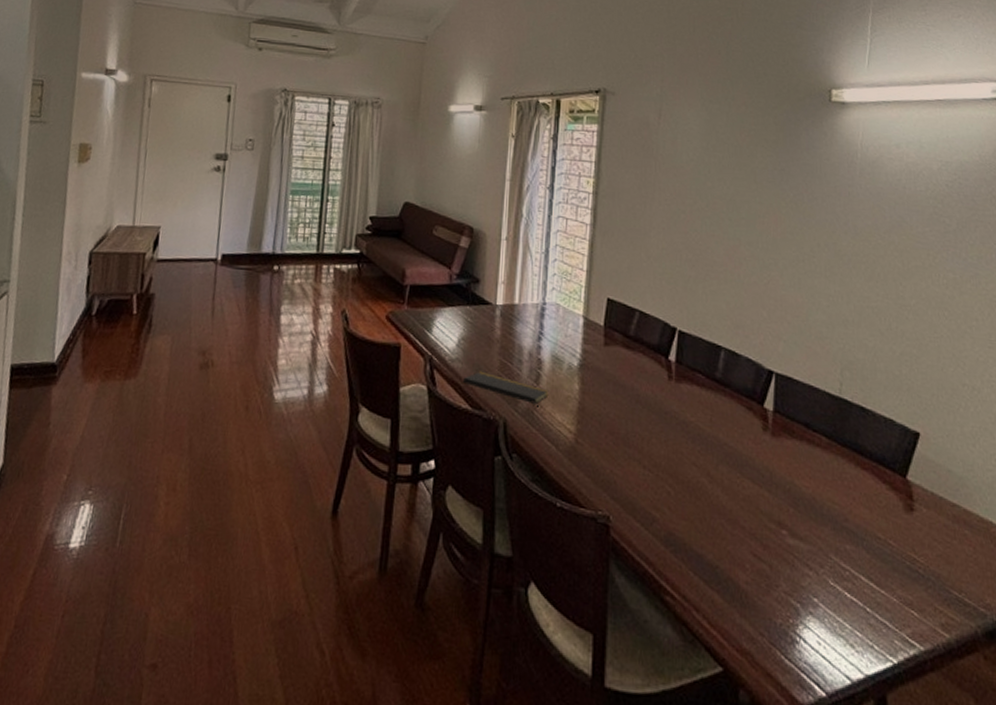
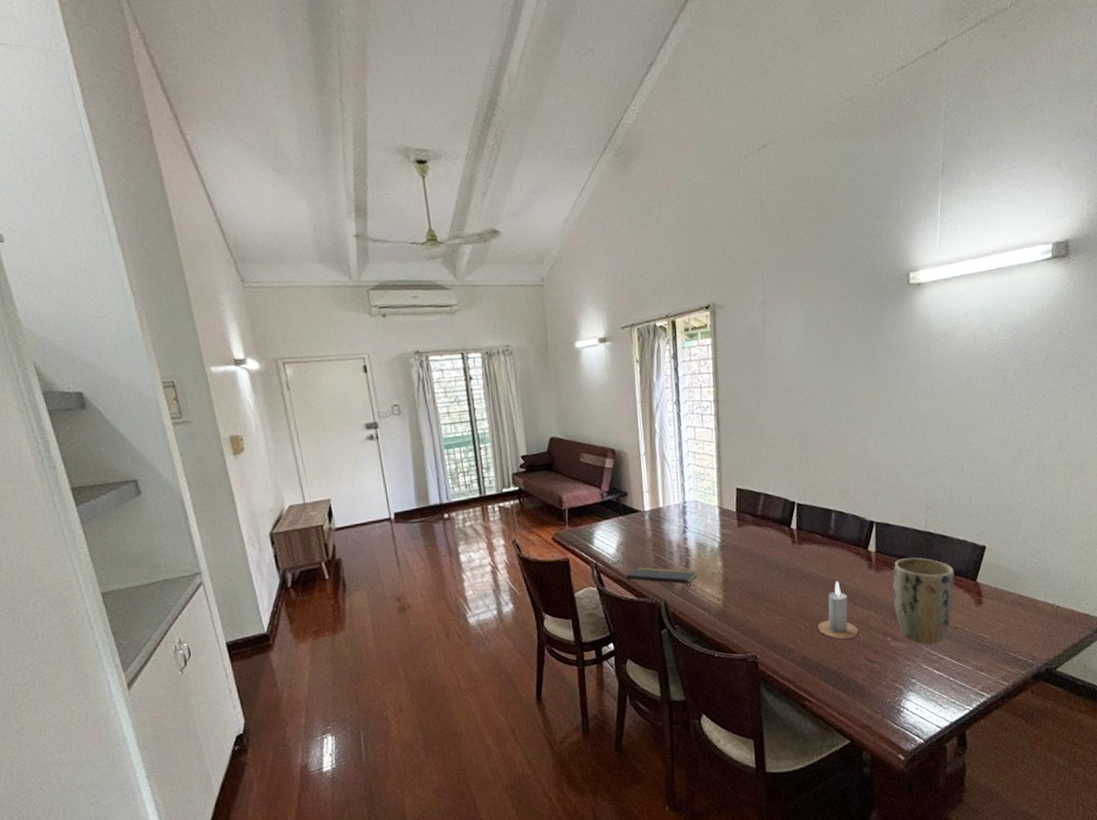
candle: none [692,438,745,521] -> present [818,580,859,640]
plant pot: none [793,427,877,554] -> present [892,557,955,644]

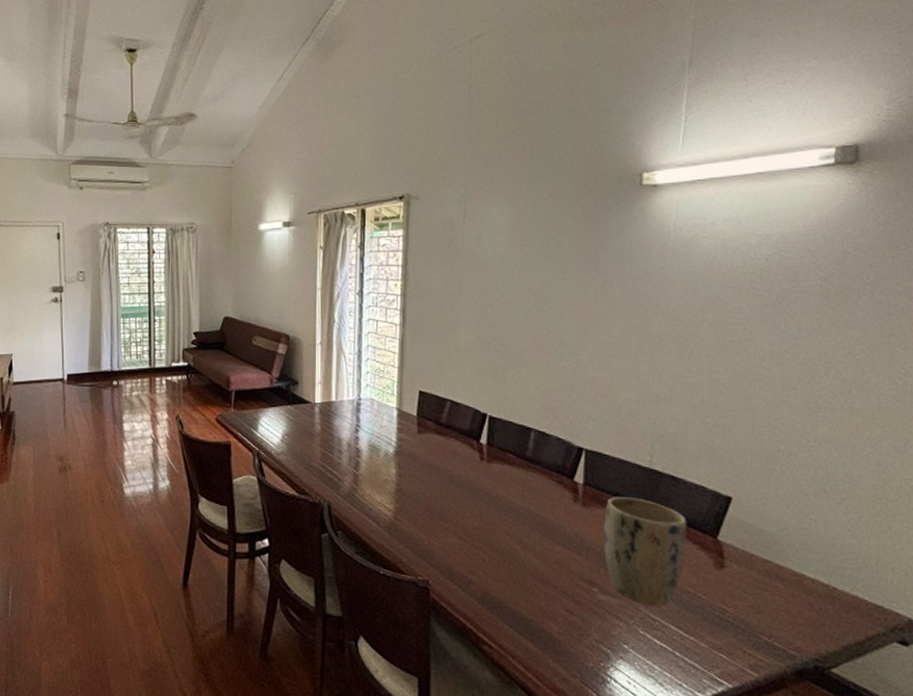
notepad: present [626,567,698,586] -> none [289,462,368,490]
candle: present [818,580,859,640] -> none [505,510,557,581]

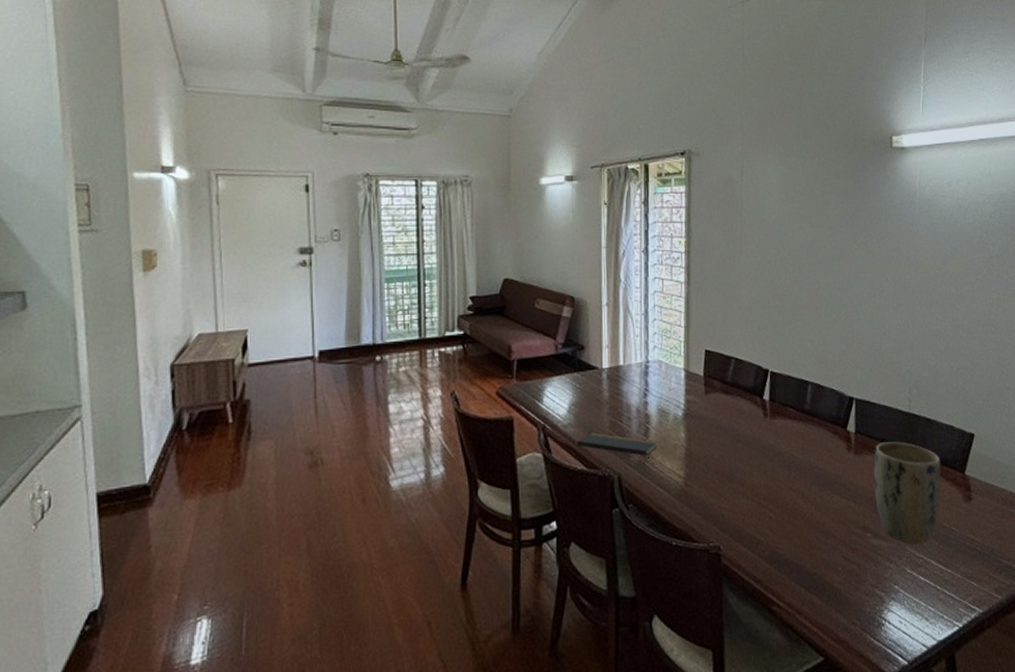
notepad: none [289,462,368,490] -> present [577,432,658,458]

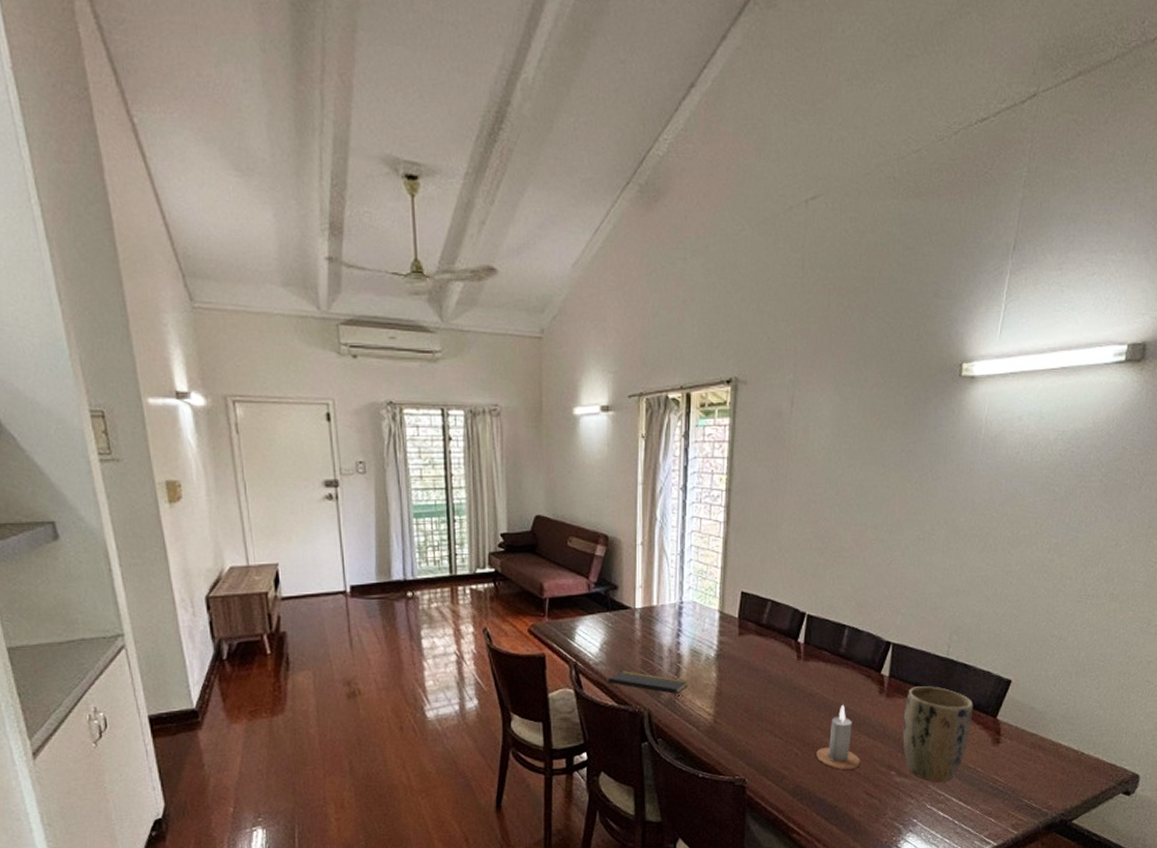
candle: none [790,462,836,533] -> present [816,704,861,770]

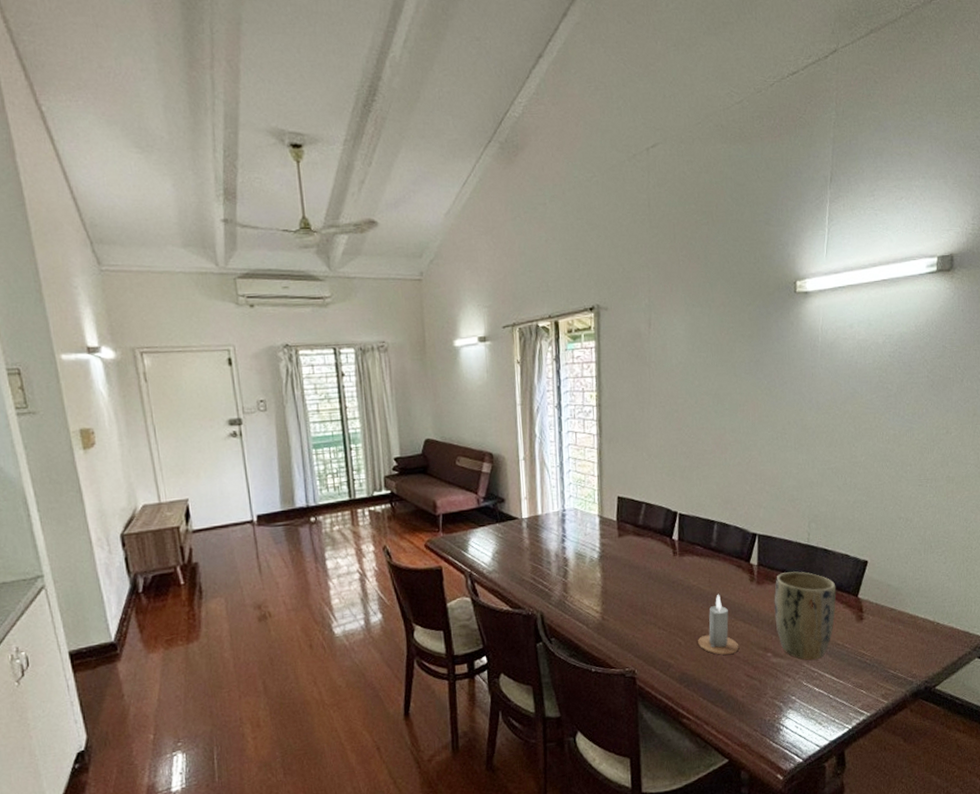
notepad: present [608,670,689,696] -> none [501,576,576,597]

